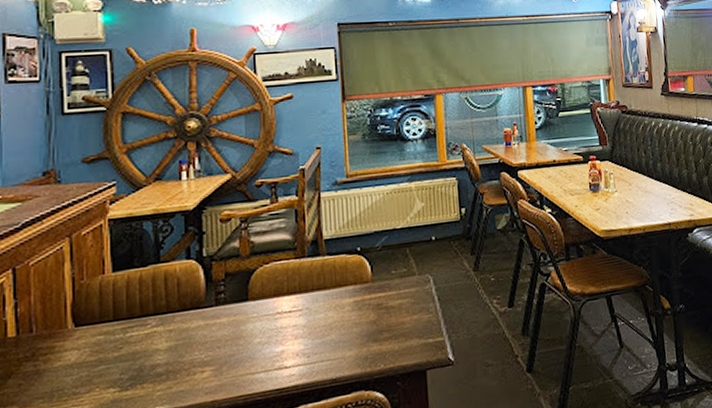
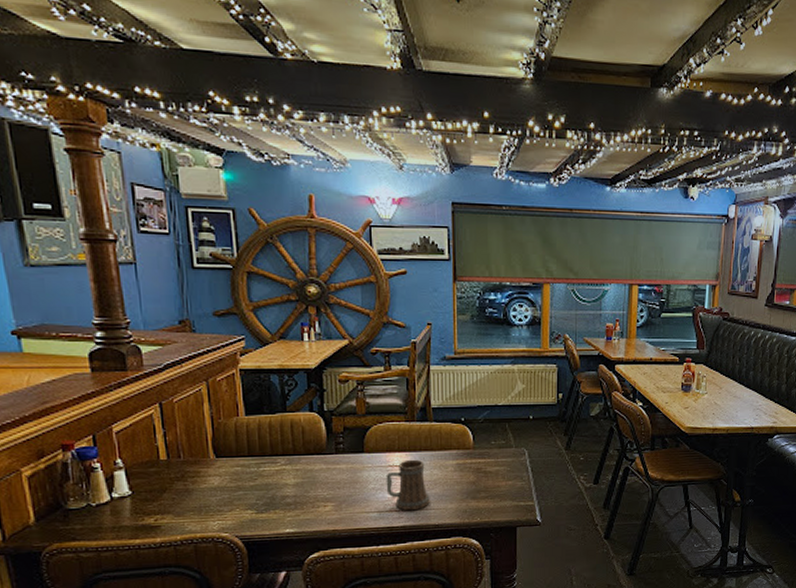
beer mug: none [273,301,325,366] -> present [386,459,430,511]

